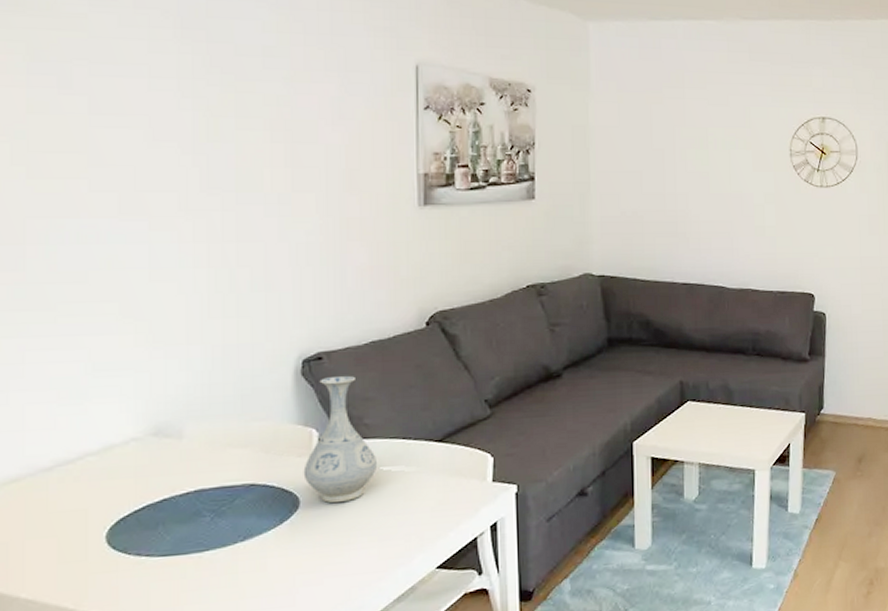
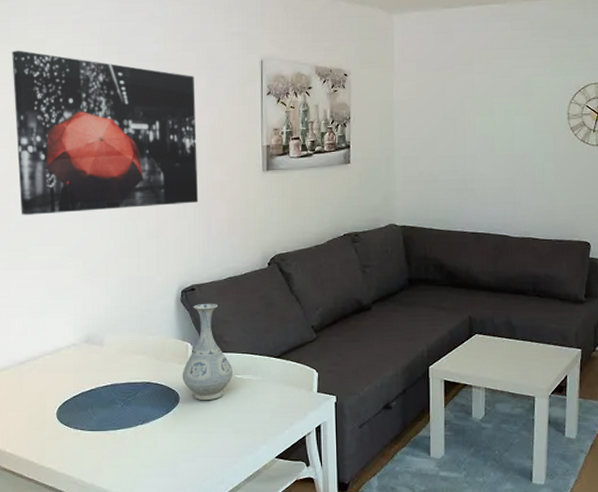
wall art: none [30,25,328,260] -> present [12,50,199,215]

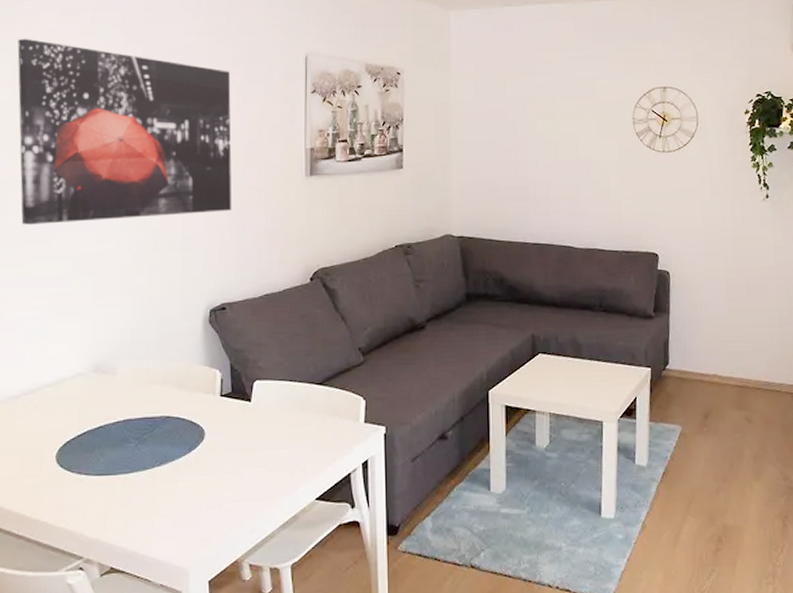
vase: present [182,303,234,401] -> none [208,323,269,436]

